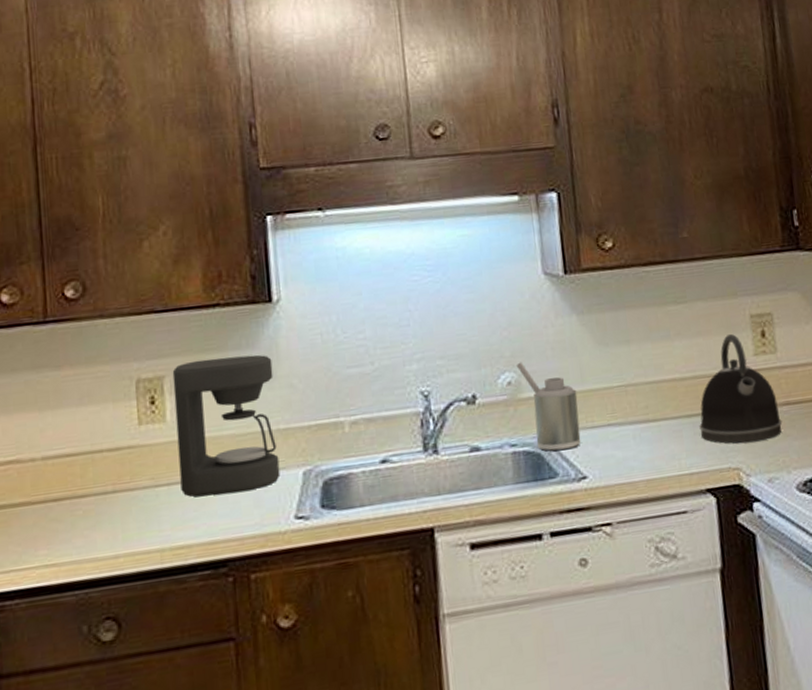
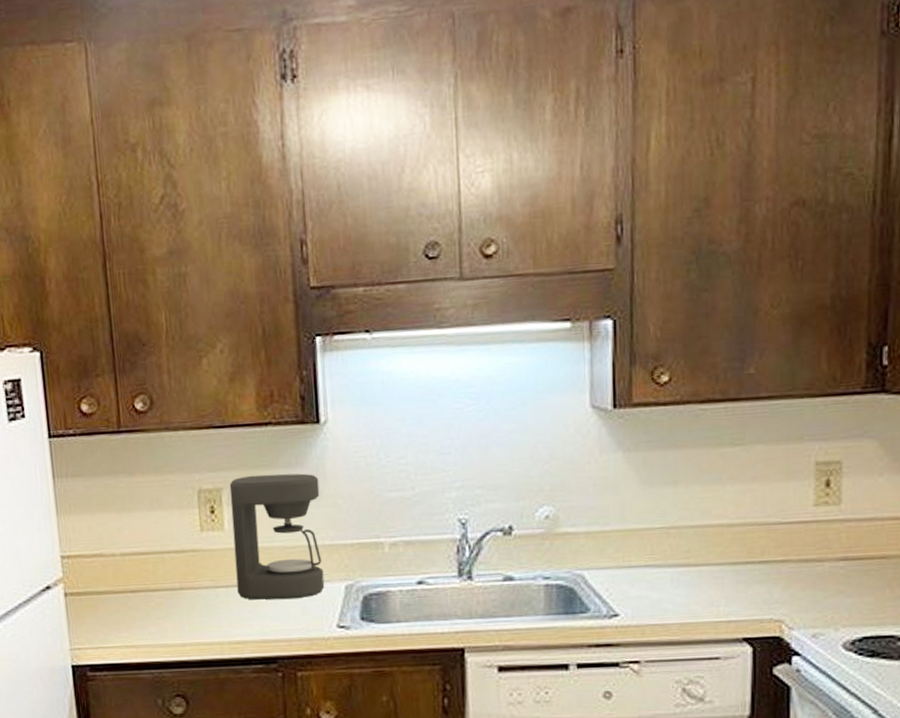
soap dispenser: present [516,362,581,452] -> none [555,496,616,588]
kettle: present [699,333,783,443] -> none [743,480,837,596]

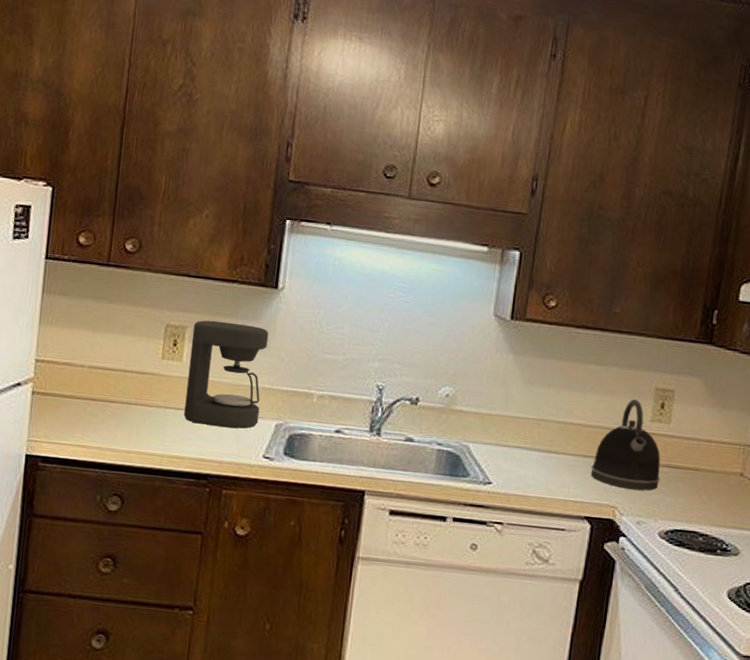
kettle: none [743,480,837,596] -> present [591,399,661,490]

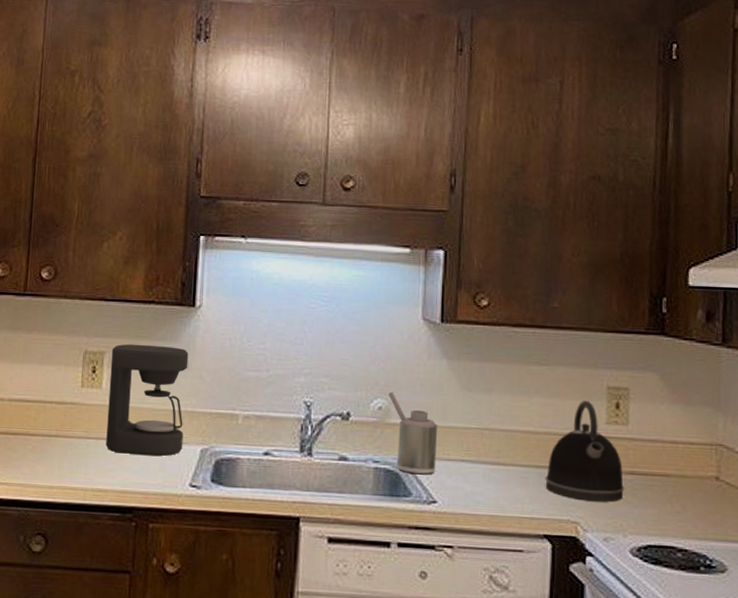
soap dispenser: none [455,381,499,459] -> present [388,391,438,475]

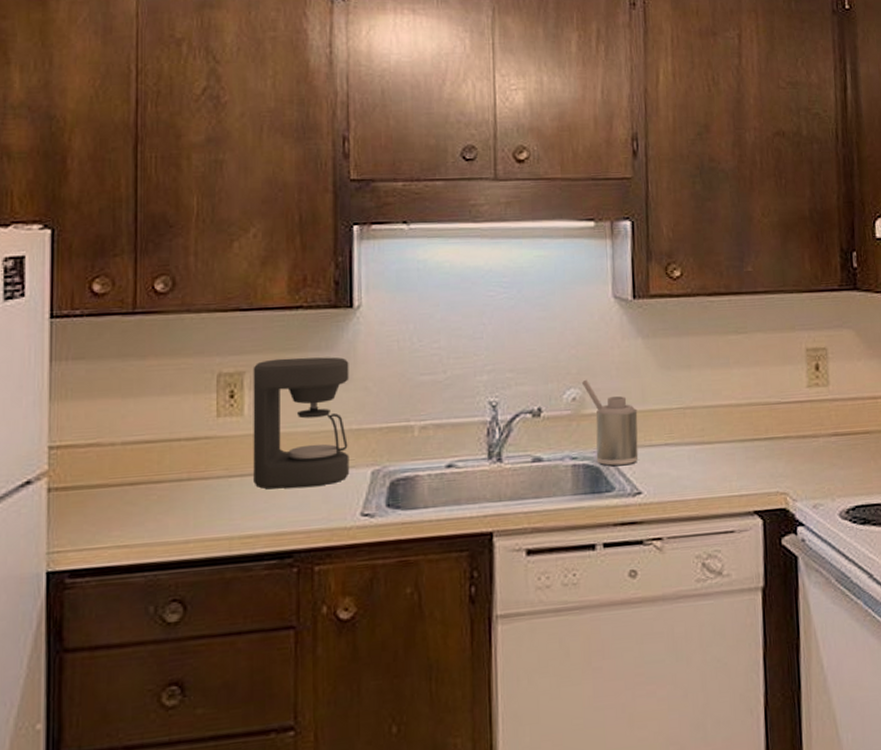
kettle: present [545,400,625,502] -> none [751,365,830,469]

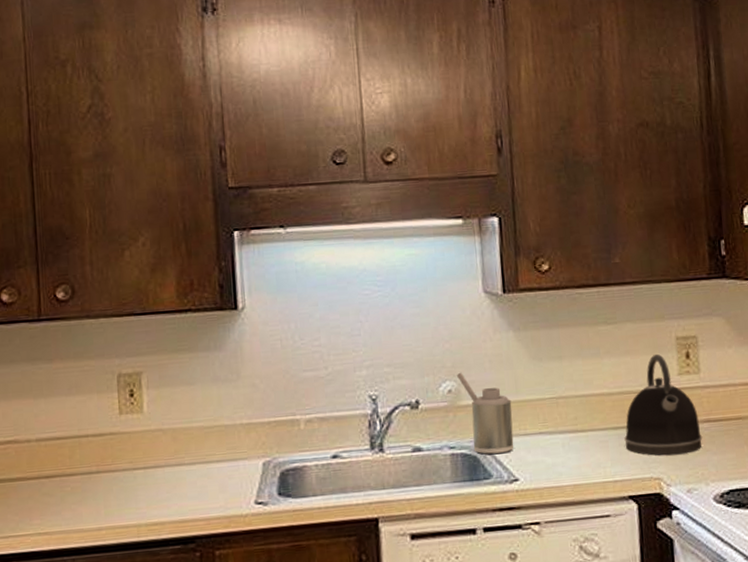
coffee maker: present [253,357,350,490] -> none [149,356,243,481]
kettle: none [751,365,830,469] -> present [624,353,703,455]

